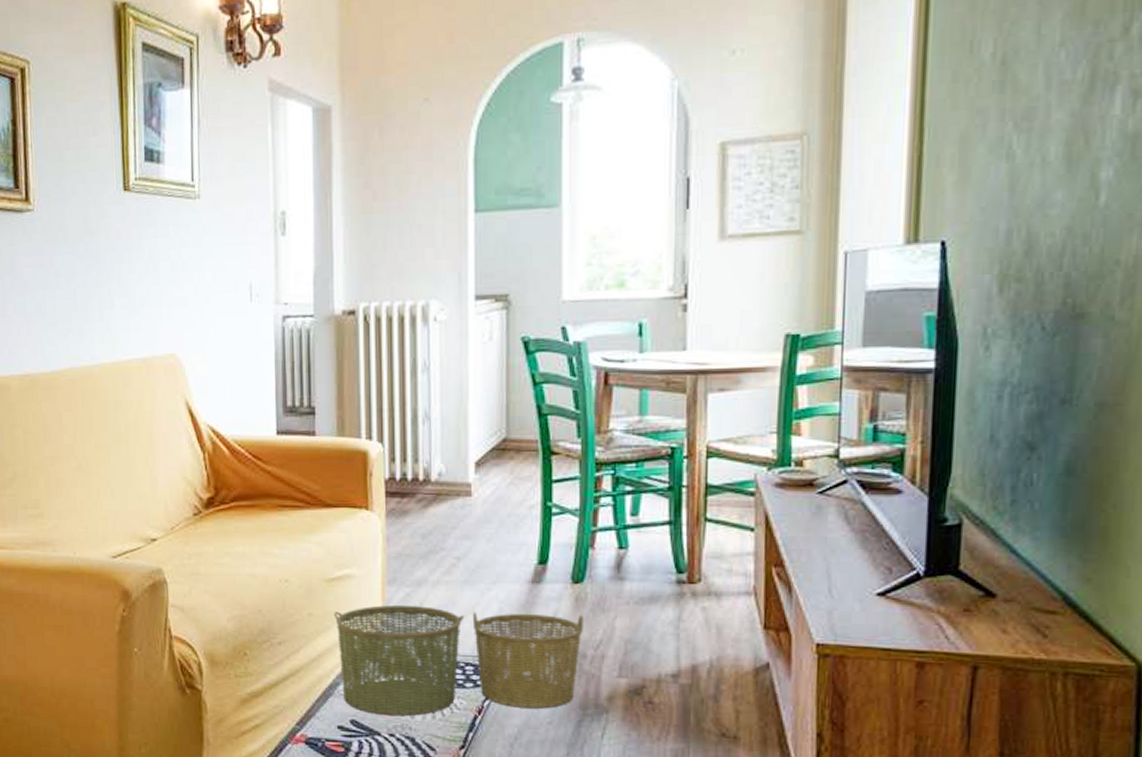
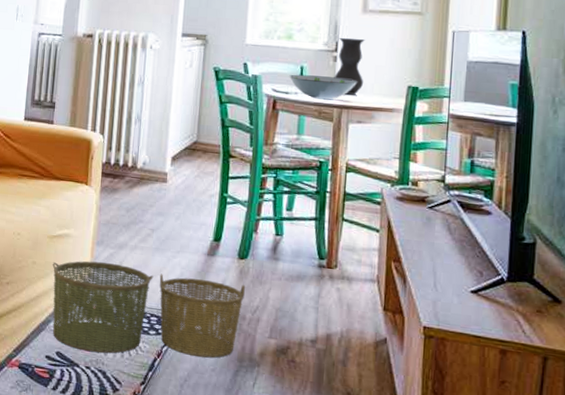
decorative bowl: none [622,332,717,365] -> present [288,74,358,100]
vase: none [684,277,726,355] -> present [334,38,366,95]

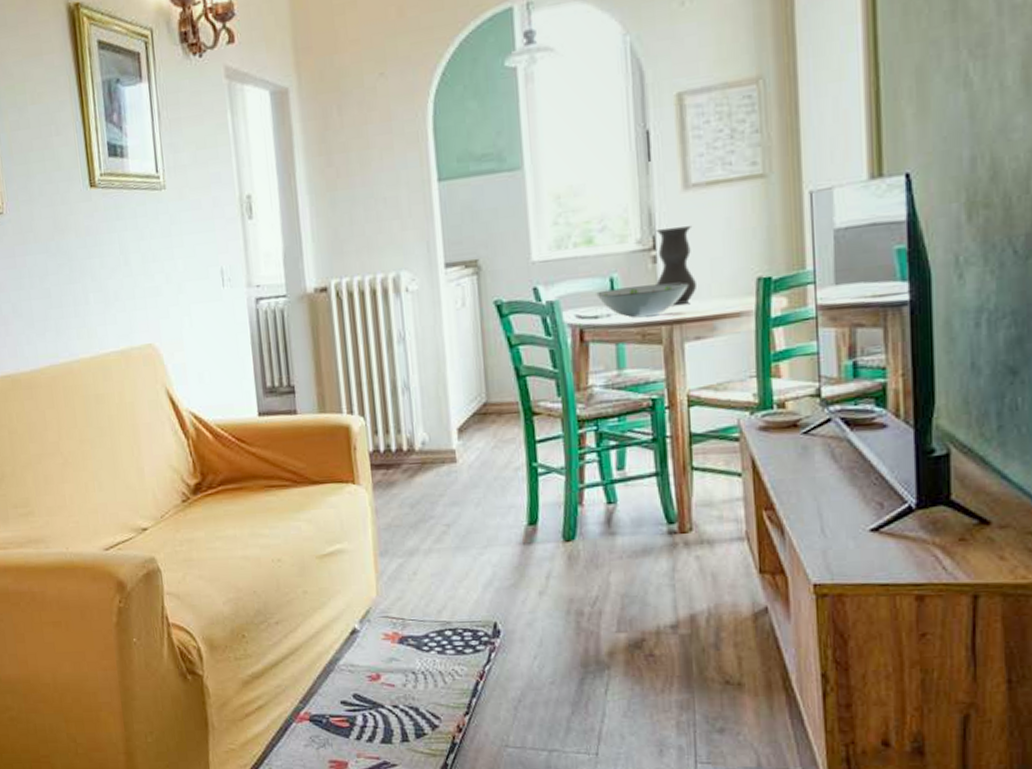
basket: present [52,261,154,354] -> none [328,575,459,688]
basket: present [159,273,245,358] -> none [466,572,578,670]

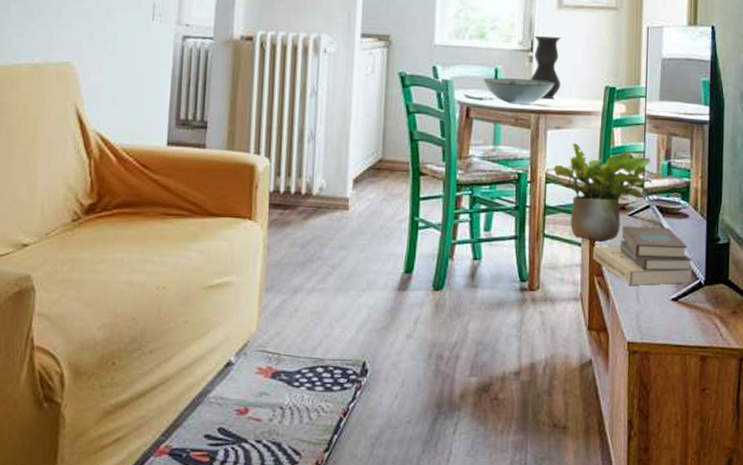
potted plant: none [697,353,833,470] -> present [553,143,653,242]
books: none [758,443,900,517] -> present [593,225,694,285]

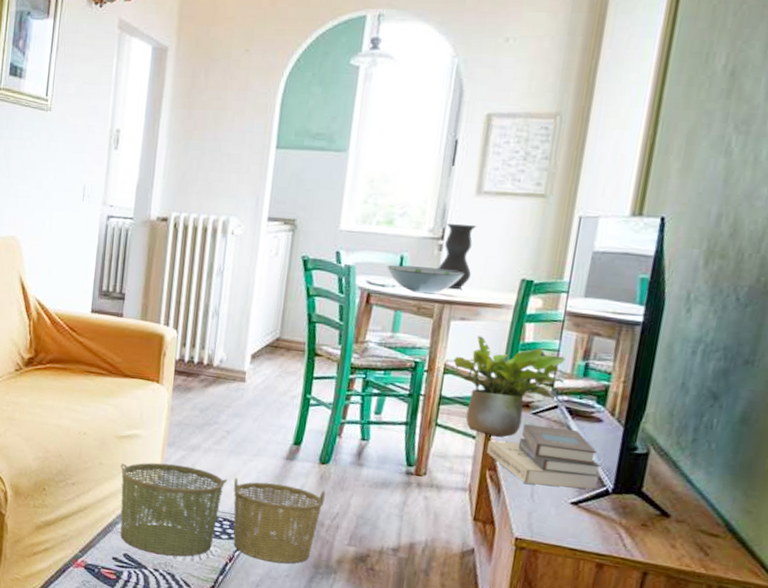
basket: none [209,311,336,422] -> present [120,462,228,557]
basket: none [343,317,442,409] -> present [233,477,325,564]

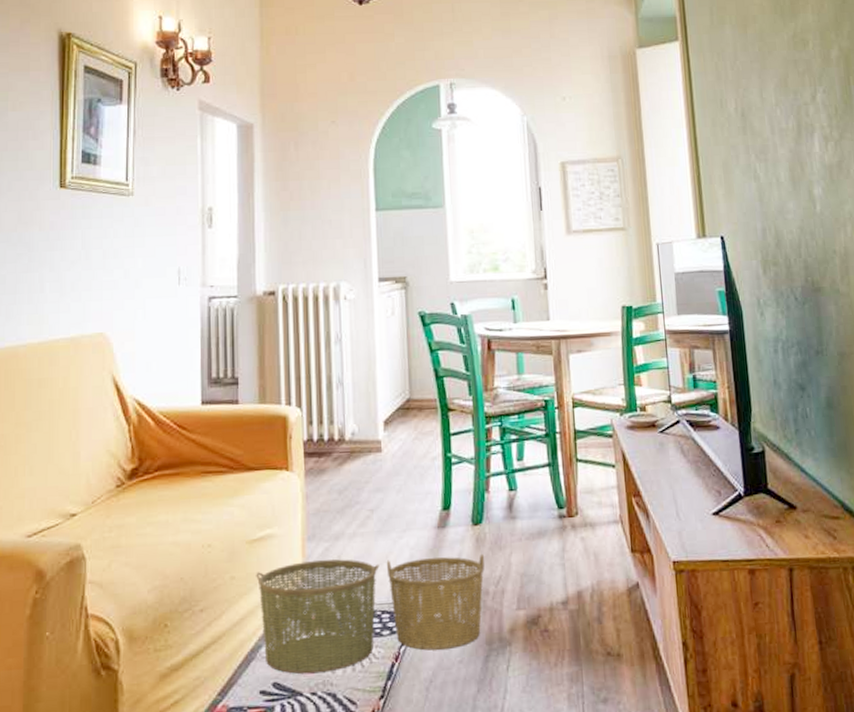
decorative bowl: present [385,265,465,294] -> none [500,306,572,333]
vase: present [437,224,478,289] -> none [547,263,578,323]
potted plant: present [453,335,566,438] -> none [579,365,680,462]
books: present [487,423,602,490] -> none [628,441,732,503]

